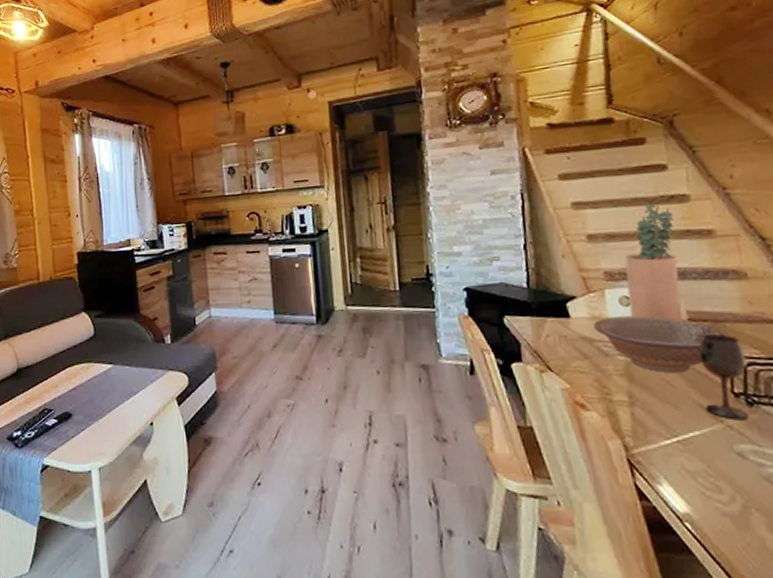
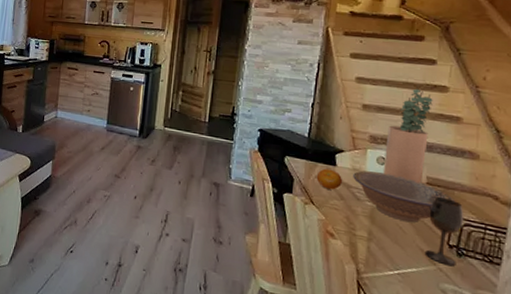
fruit: none [547,322,583,349] -> present [316,168,343,190]

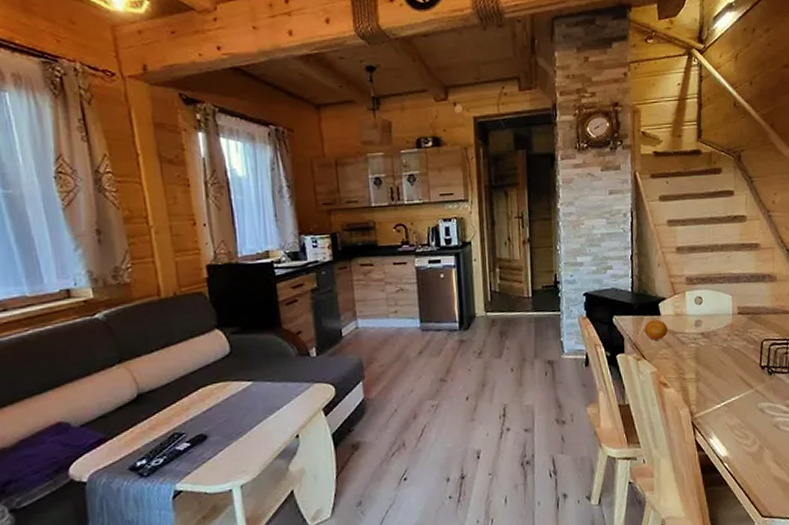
bowl: present [353,170,455,223] -> none [676,311,762,355]
vase: present [383,84,433,183] -> none [700,218,735,315]
wine glass: present [424,196,464,266] -> none [743,323,771,386]

